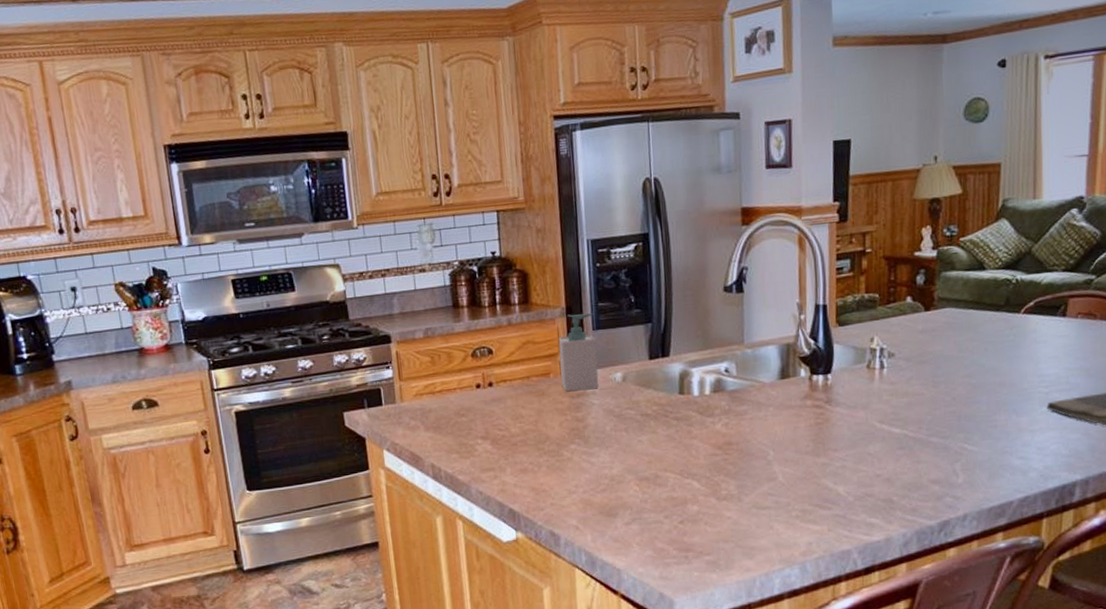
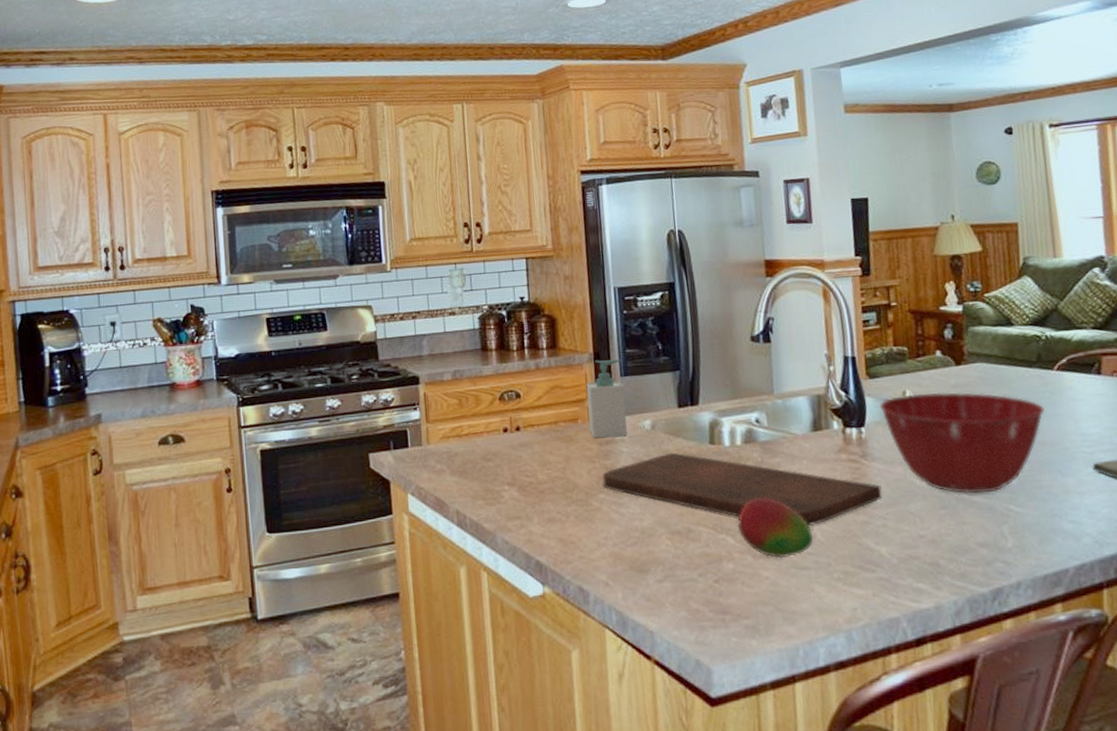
cutting board: none [573,403,844,469] -> present [602,452,882,526]
fruit: none [702,443,776,500] -> present [737,497,814,559]
mixing bowl: none [848,337,1007,435] -> present [880,392,1045,494]

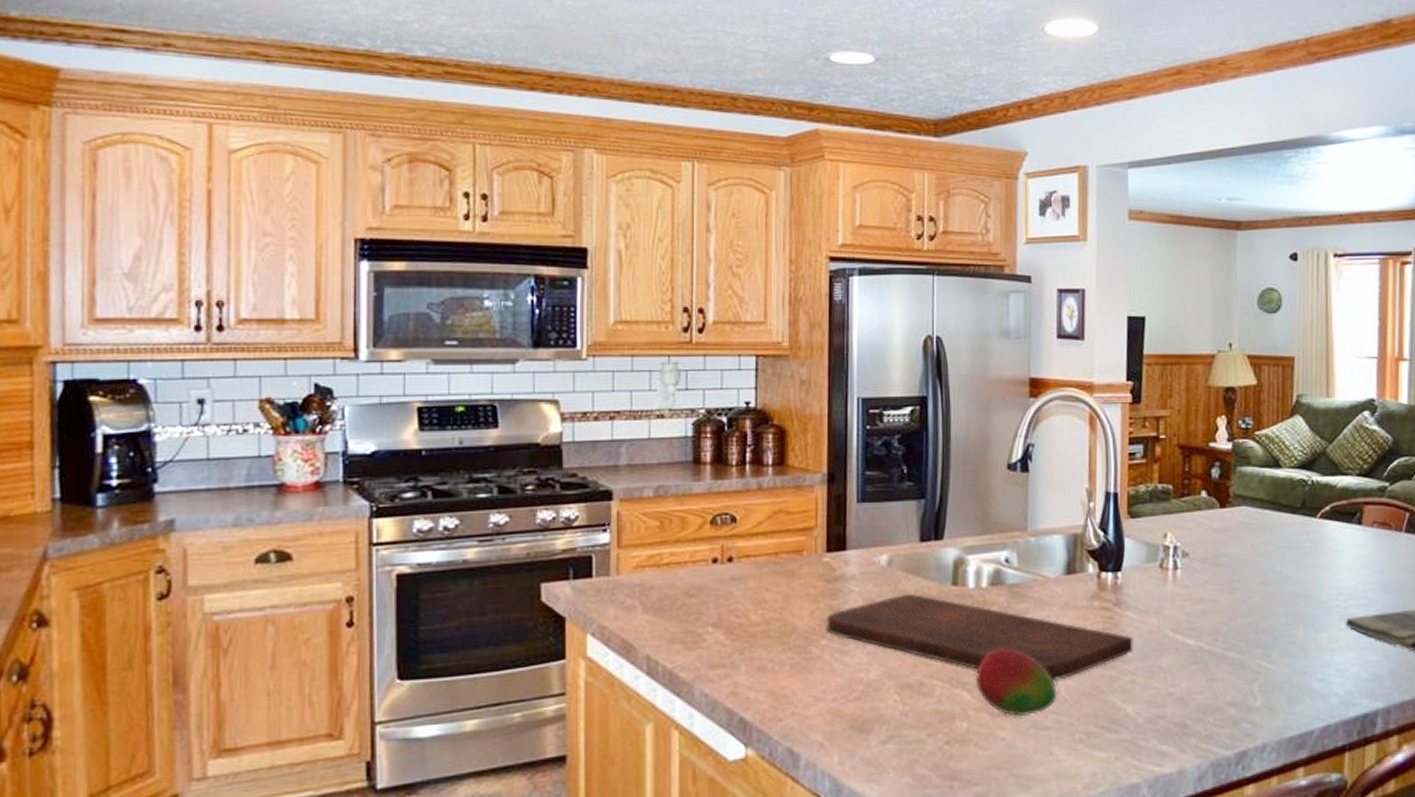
soap bottle: present [586,359,628,439] -> none [815,482,861,574]
mixing bowl: present [880,392,1045,494] -> none [1139,536,1304,649]

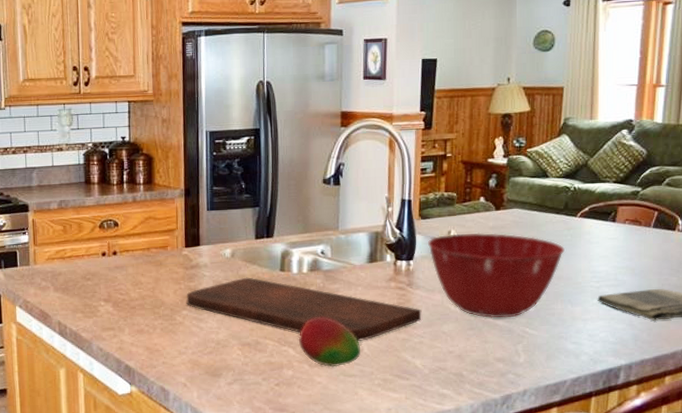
mixing bowl: none [1139,536,1304,649] -> present [428,232,565,319]

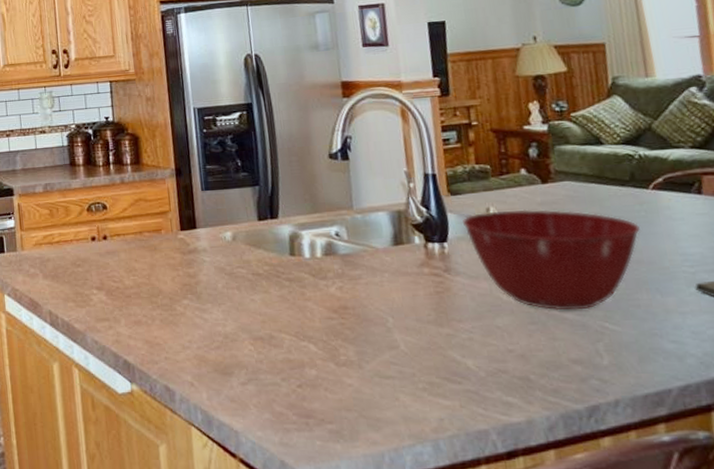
cutting board: present [186,277,422,341] -> none [186,262,468,336]
fruit: present [298,317,361,368] -> none [319,307,397,367]

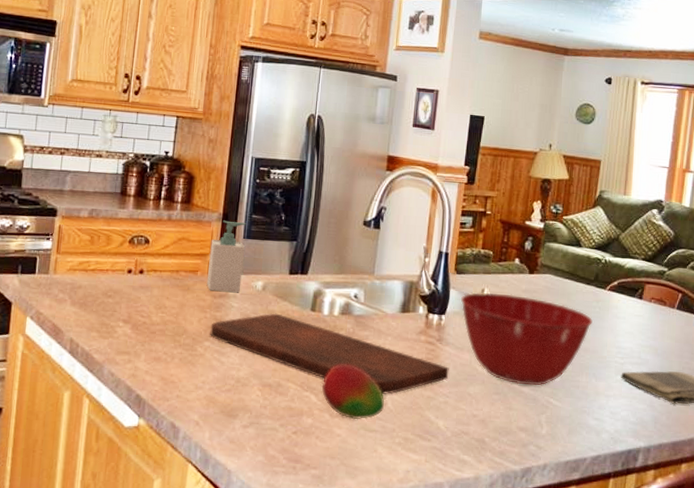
soap bottle: none [168,175,210,248] -> present [206,220,246,293]
cutting board: none [186,262,468,336] -> present [210,313,449,394]
fruit: none [319,307,397,367] -> present [322,363,385,420]

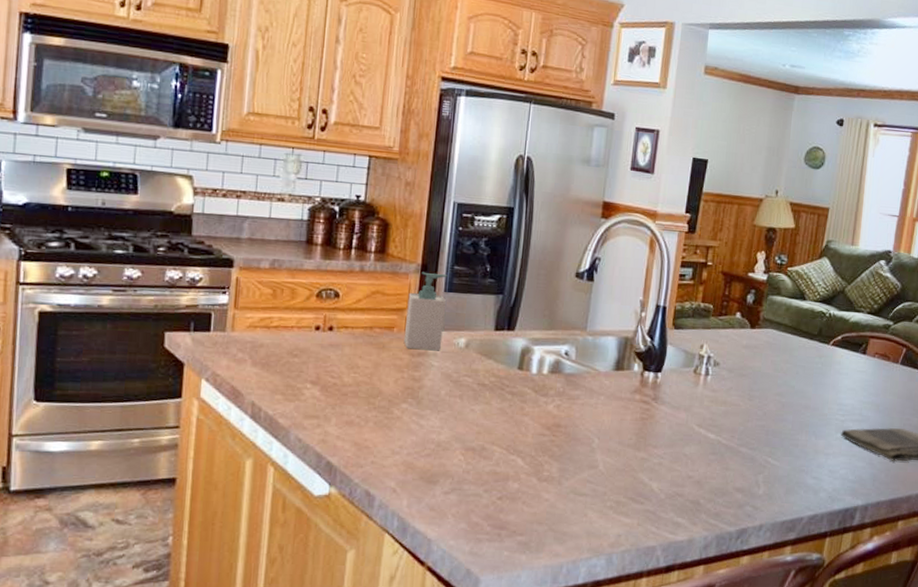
cutting board: present [210,313,449,394] -> none [408,372,665,456]
fruit: present [322,363,385,420] -> none [529,425,596,484]
mixing bowl: present [461,292,593,386] -> none [678,348,815,445]

